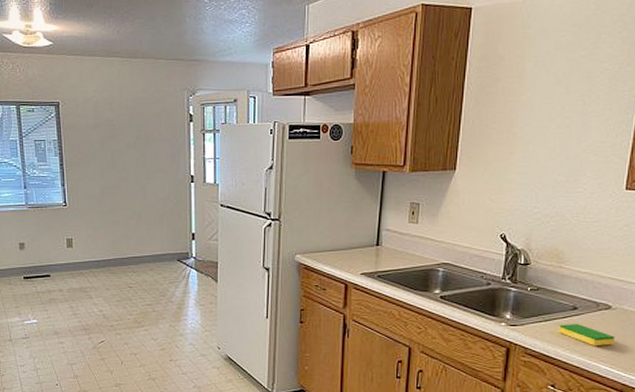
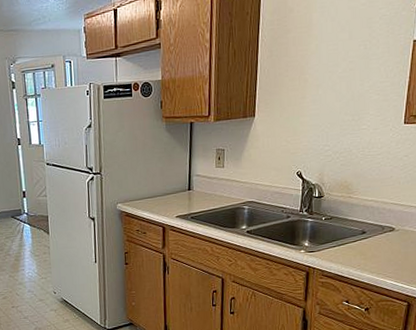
dish sponge: present [559,324,615,346] -> none [350,246,399,264]

